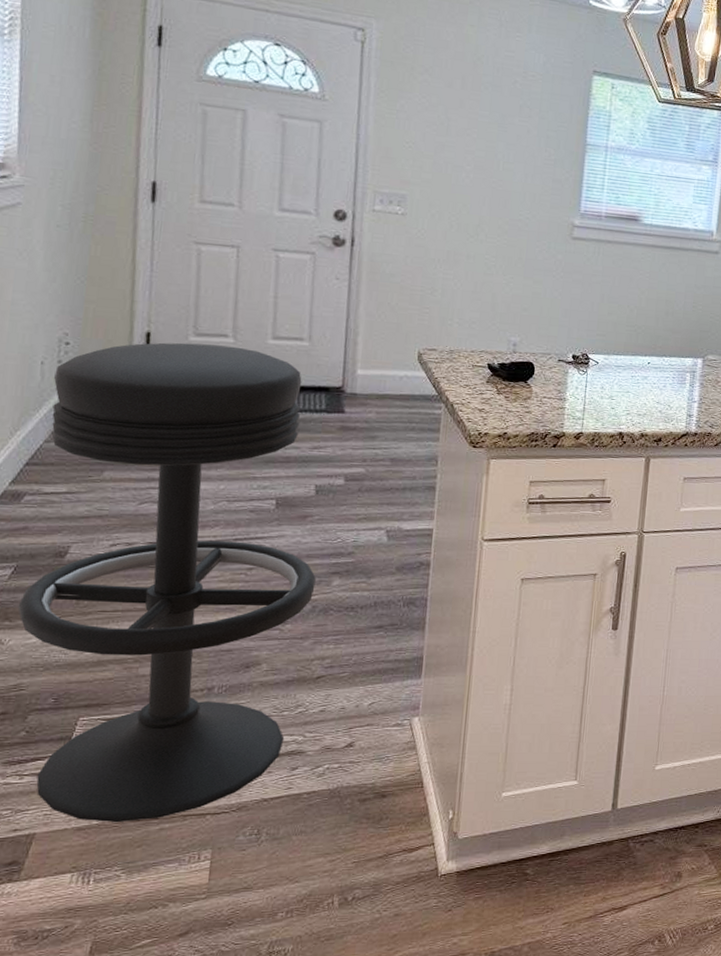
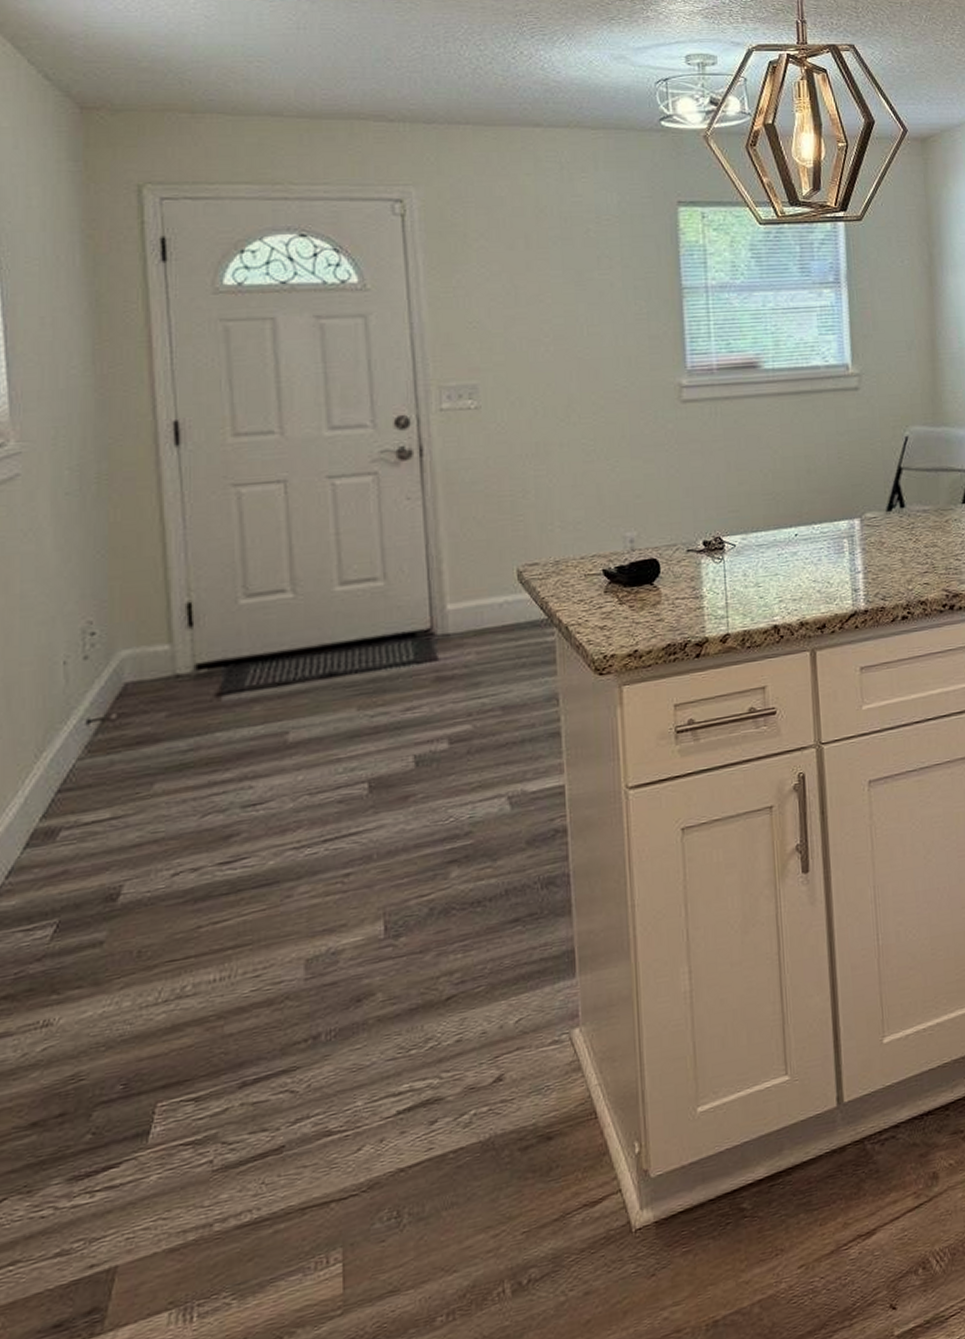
bar stool: present [17,342,316,822] -> none [66,602,430,1238]

